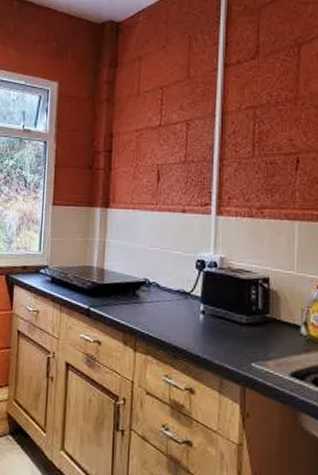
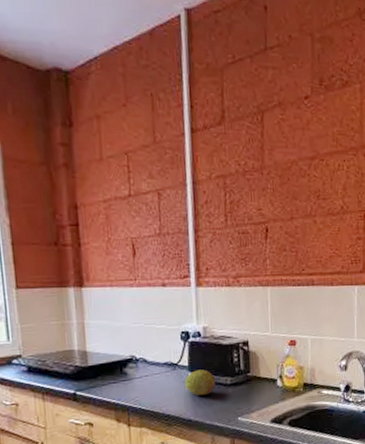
fruit: none [196,302,228,331] -> present [185,369,215,396]

